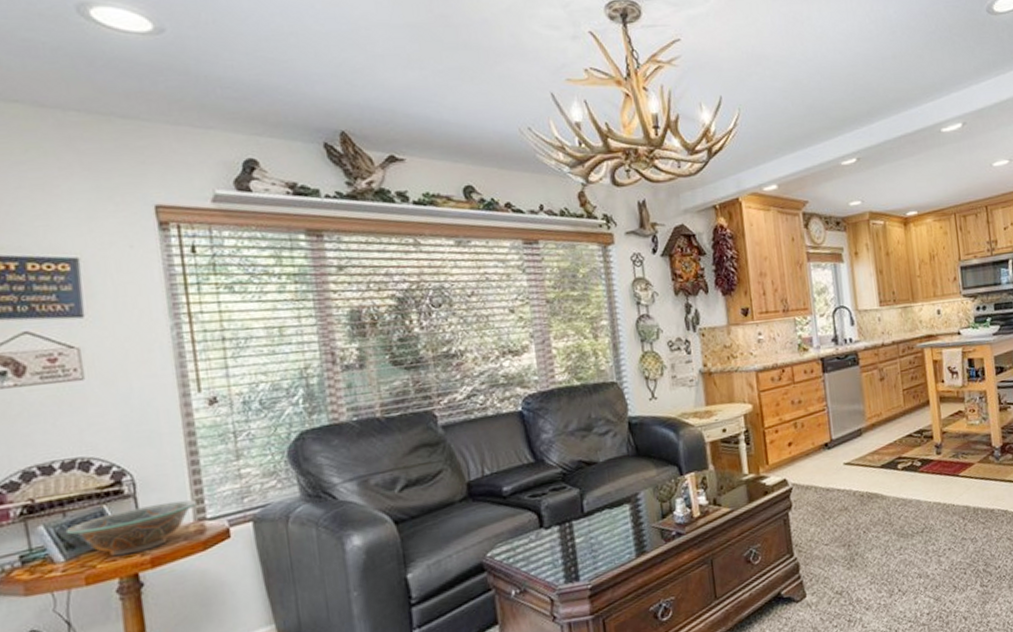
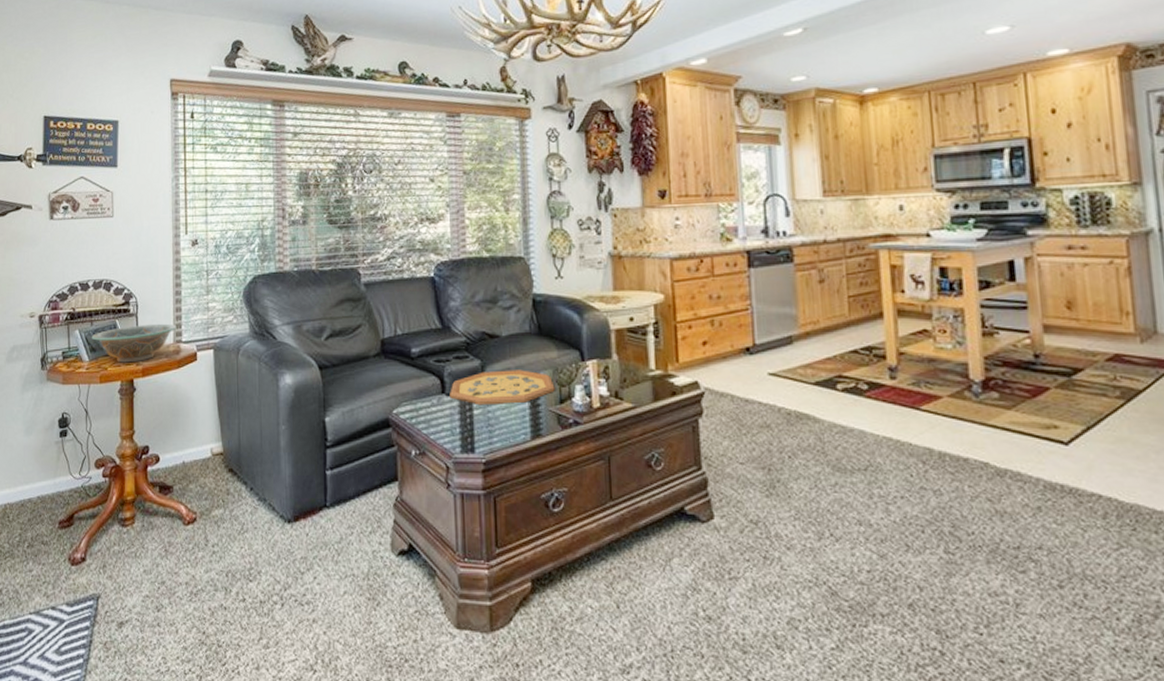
decorative tray: none [548,492,657,534] -> present [450,370,555,406]

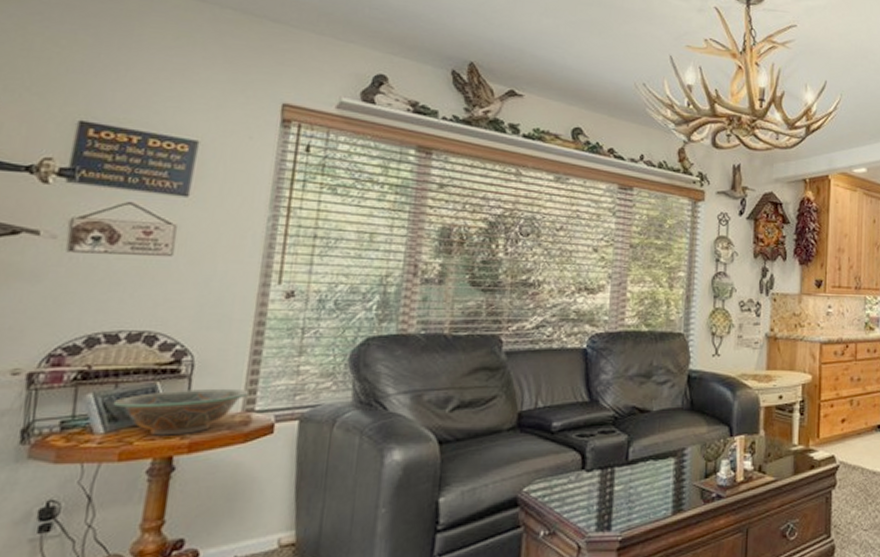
decorative tray: present [450,370,555,406] -> none [590,445,701,482]

